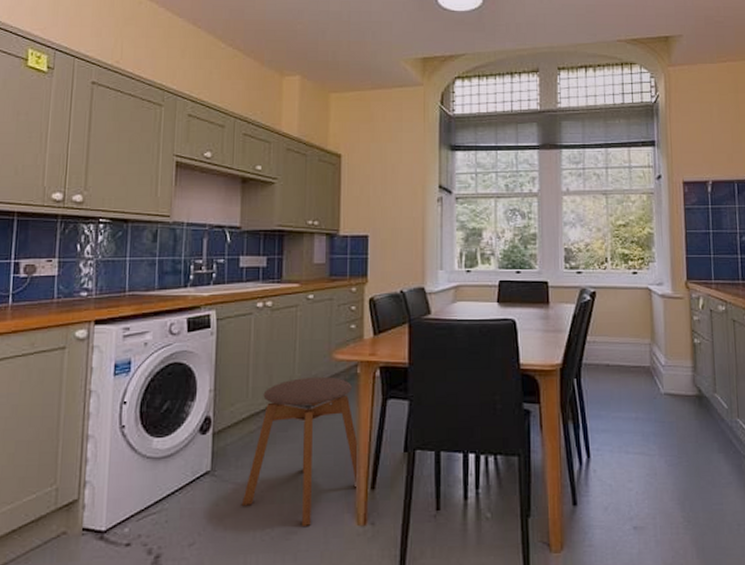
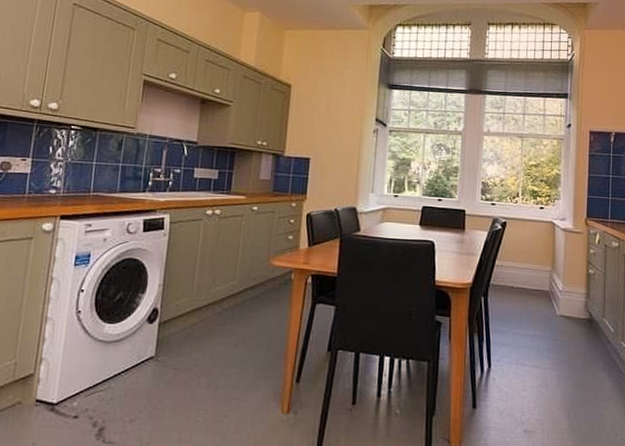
stool: present [241,376,359,526] -> none [179,279,288,411]

